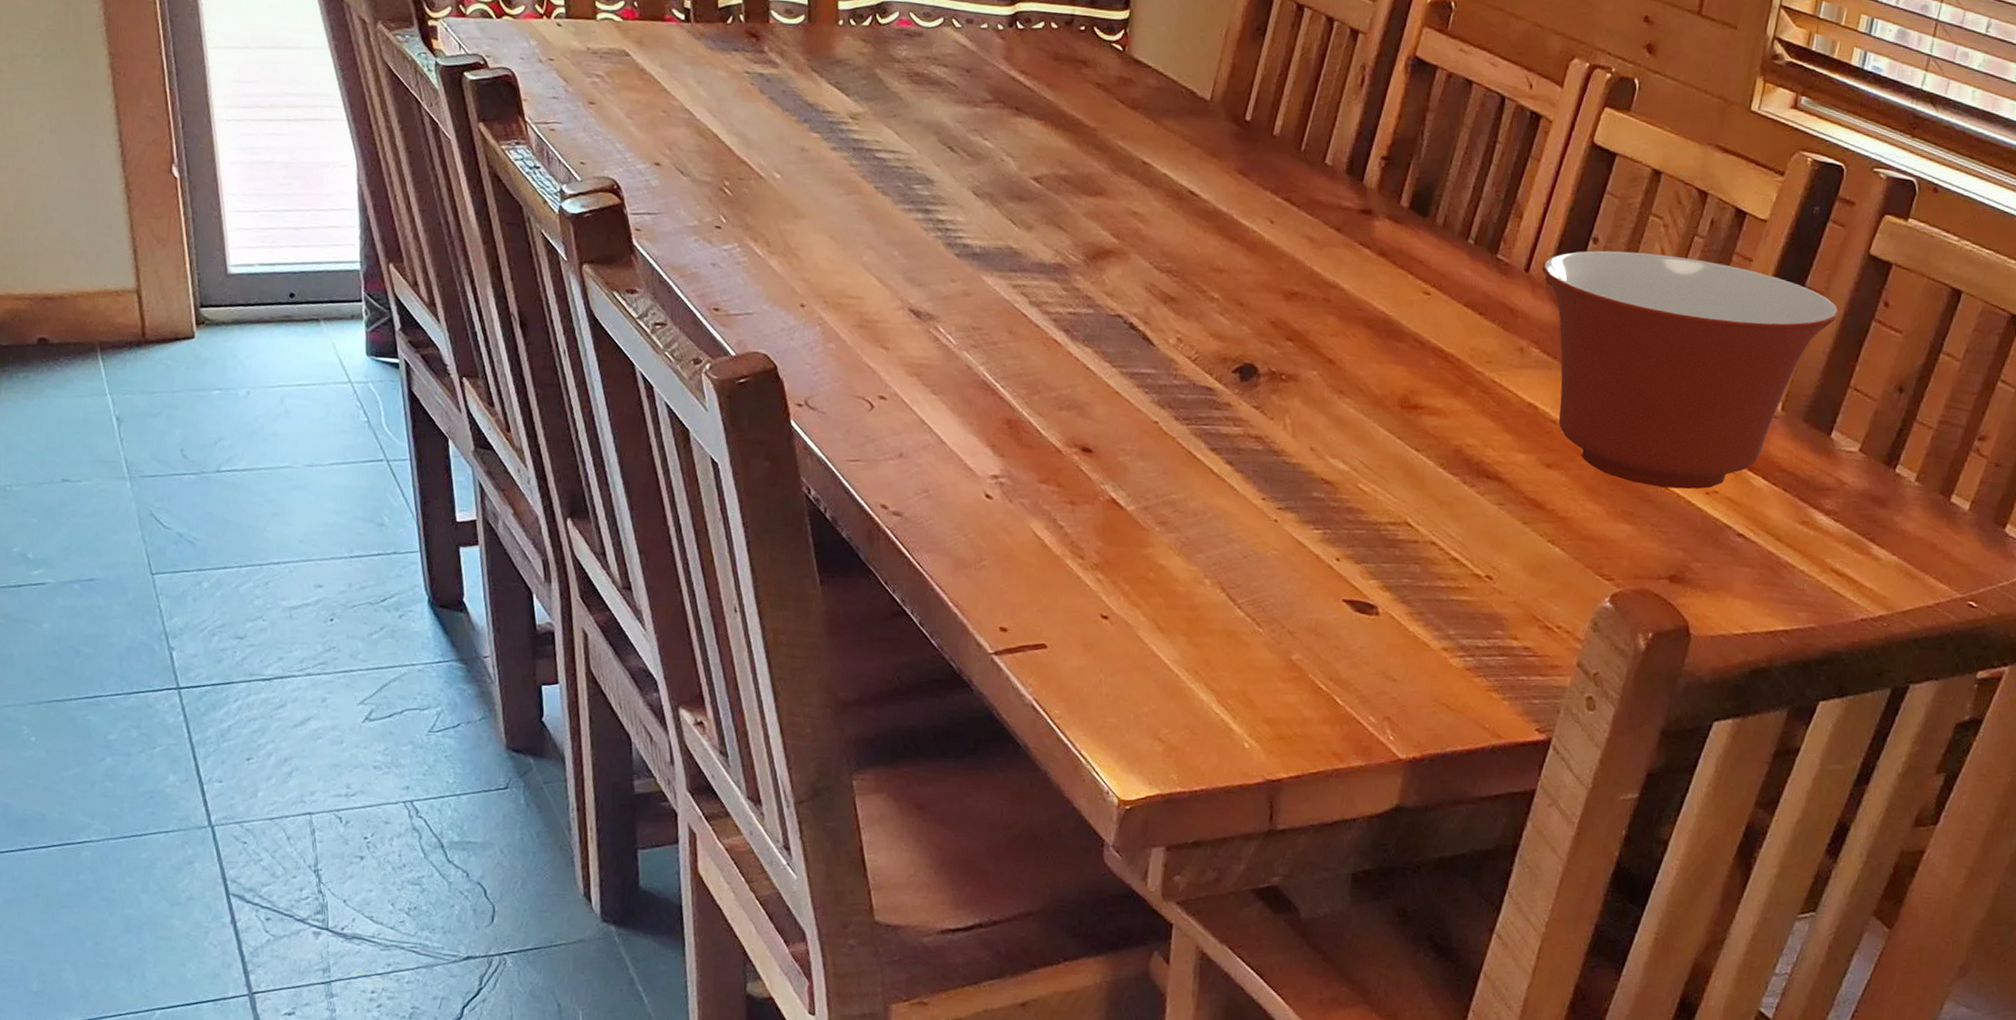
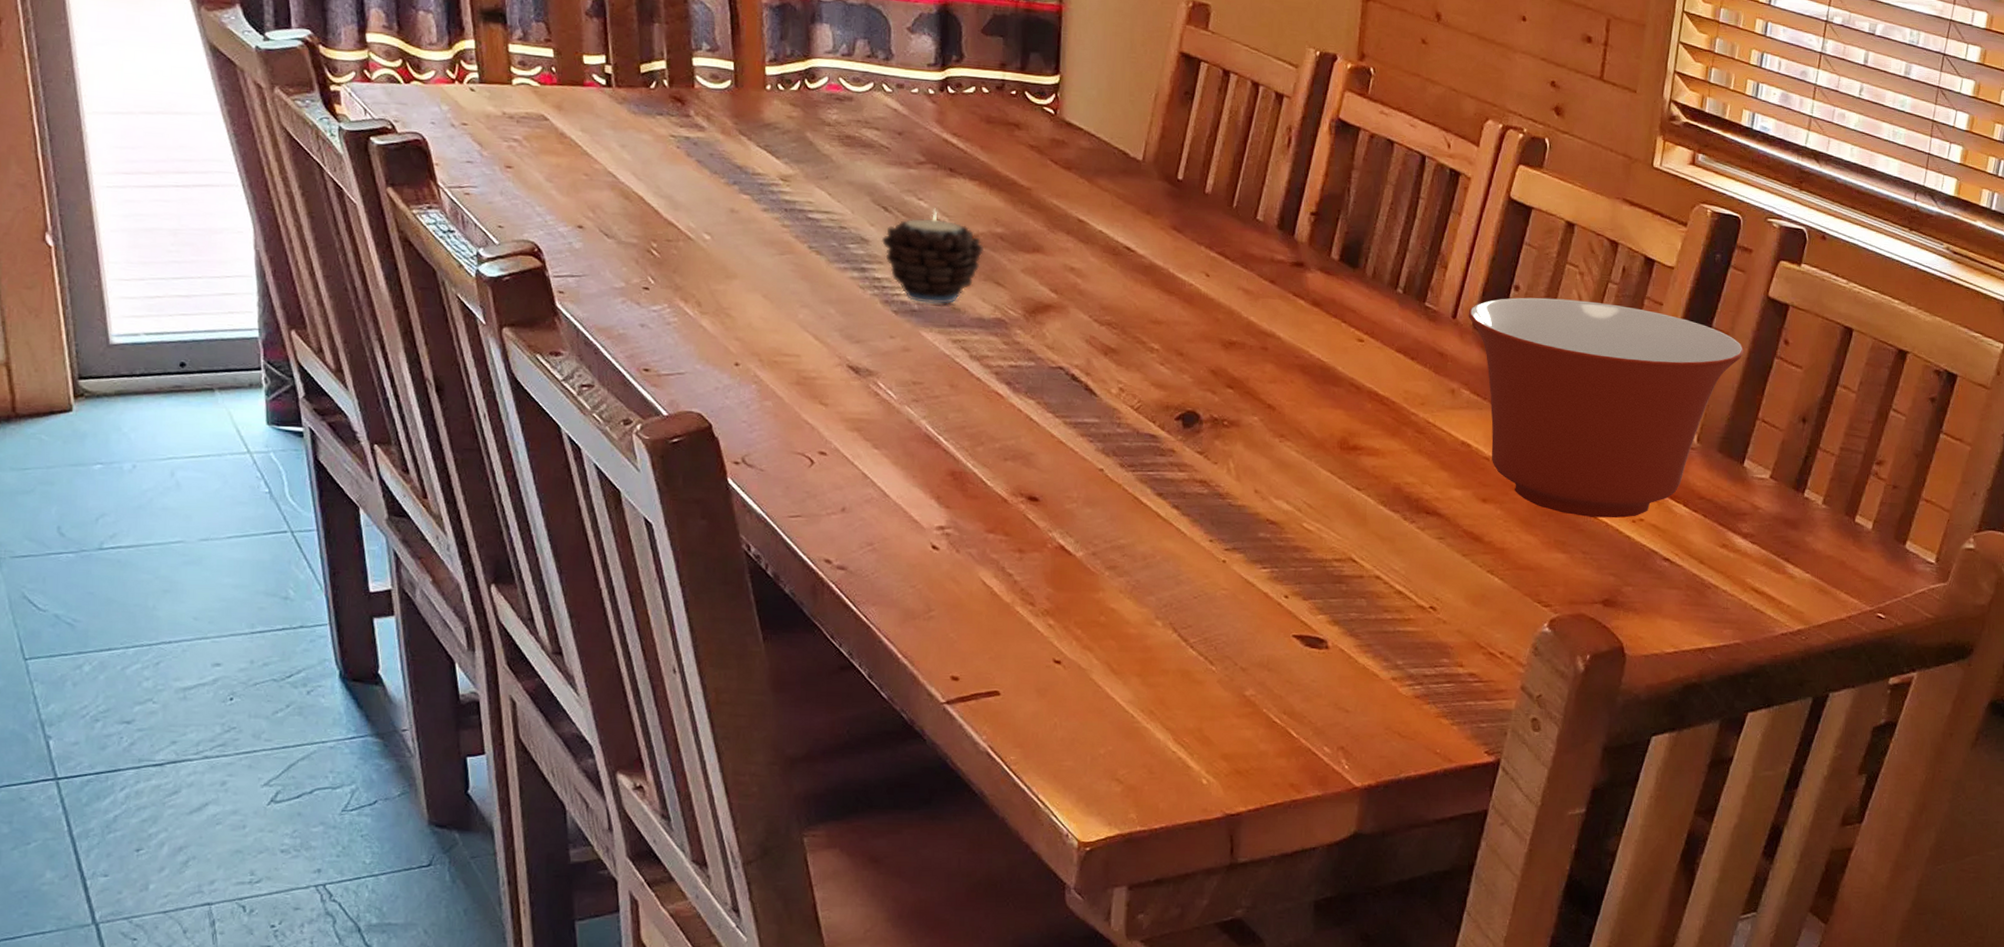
candle: none [946,148,1048,248] -> present [881,208,985,304]

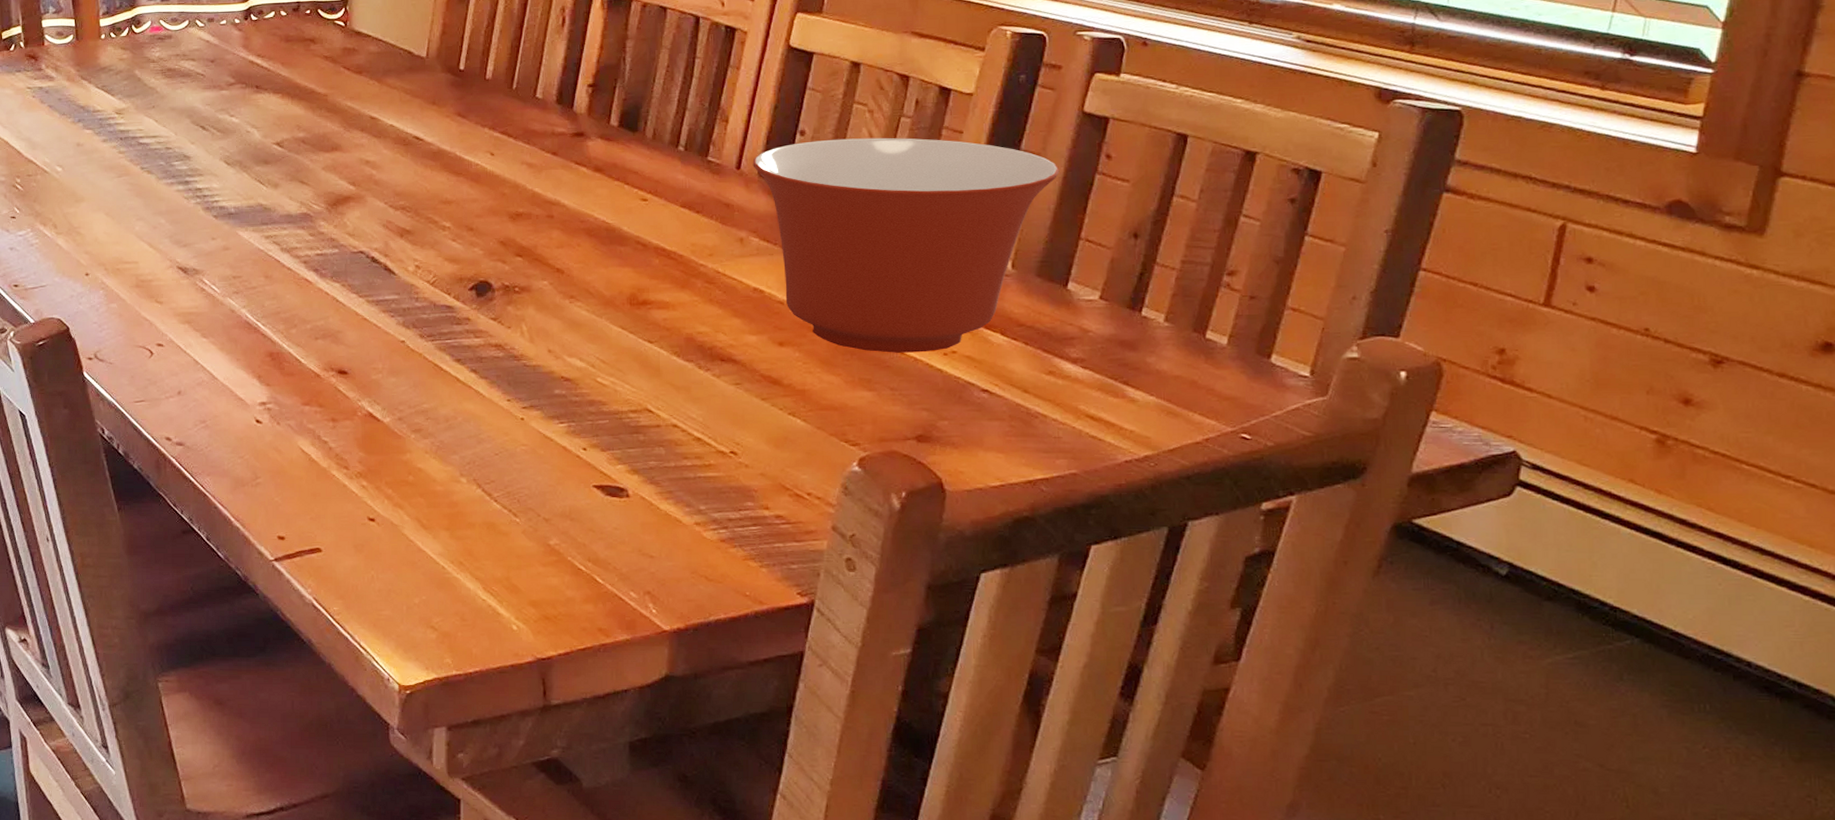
candle: present [881,208,985,304] -> none [200,122,289,206]

